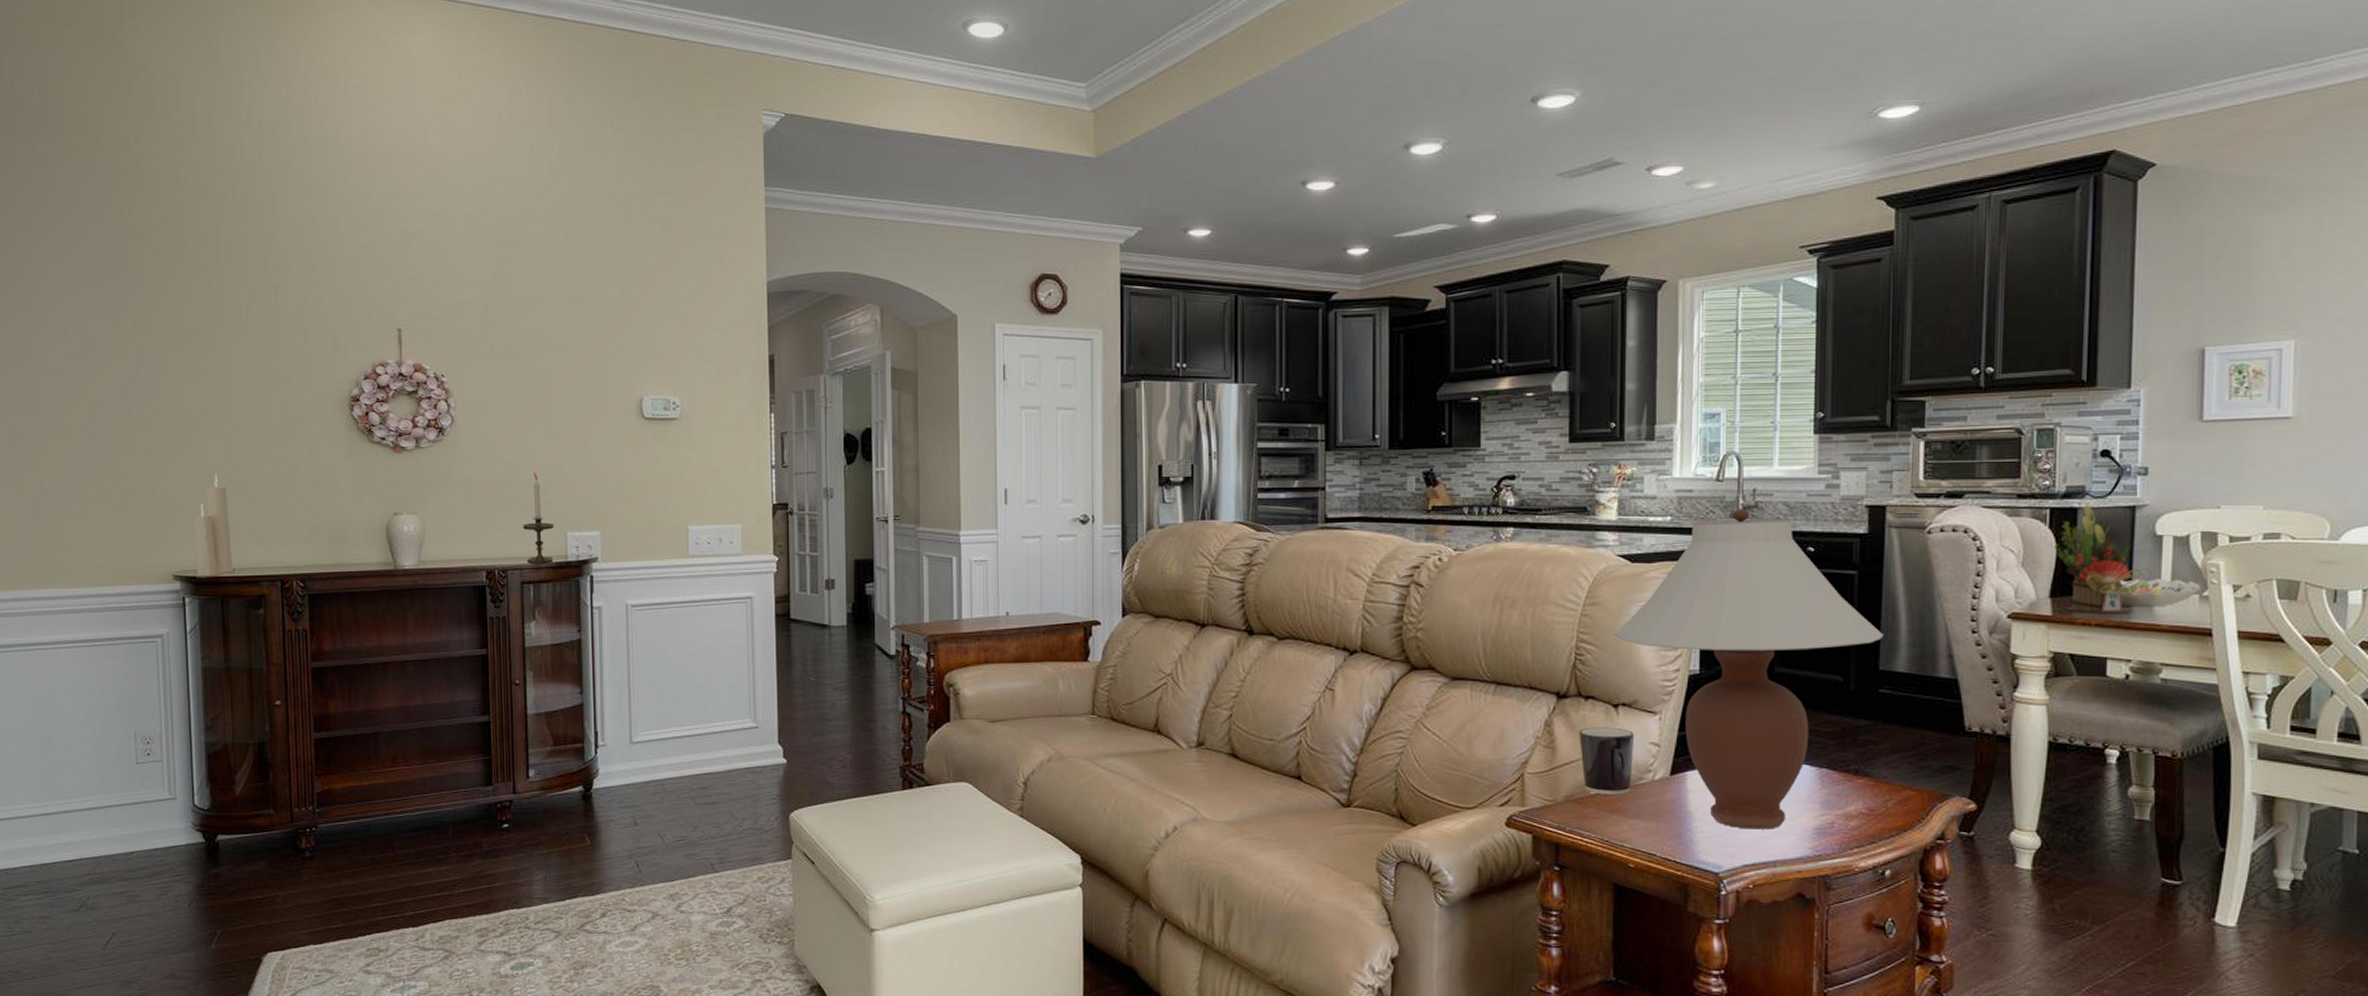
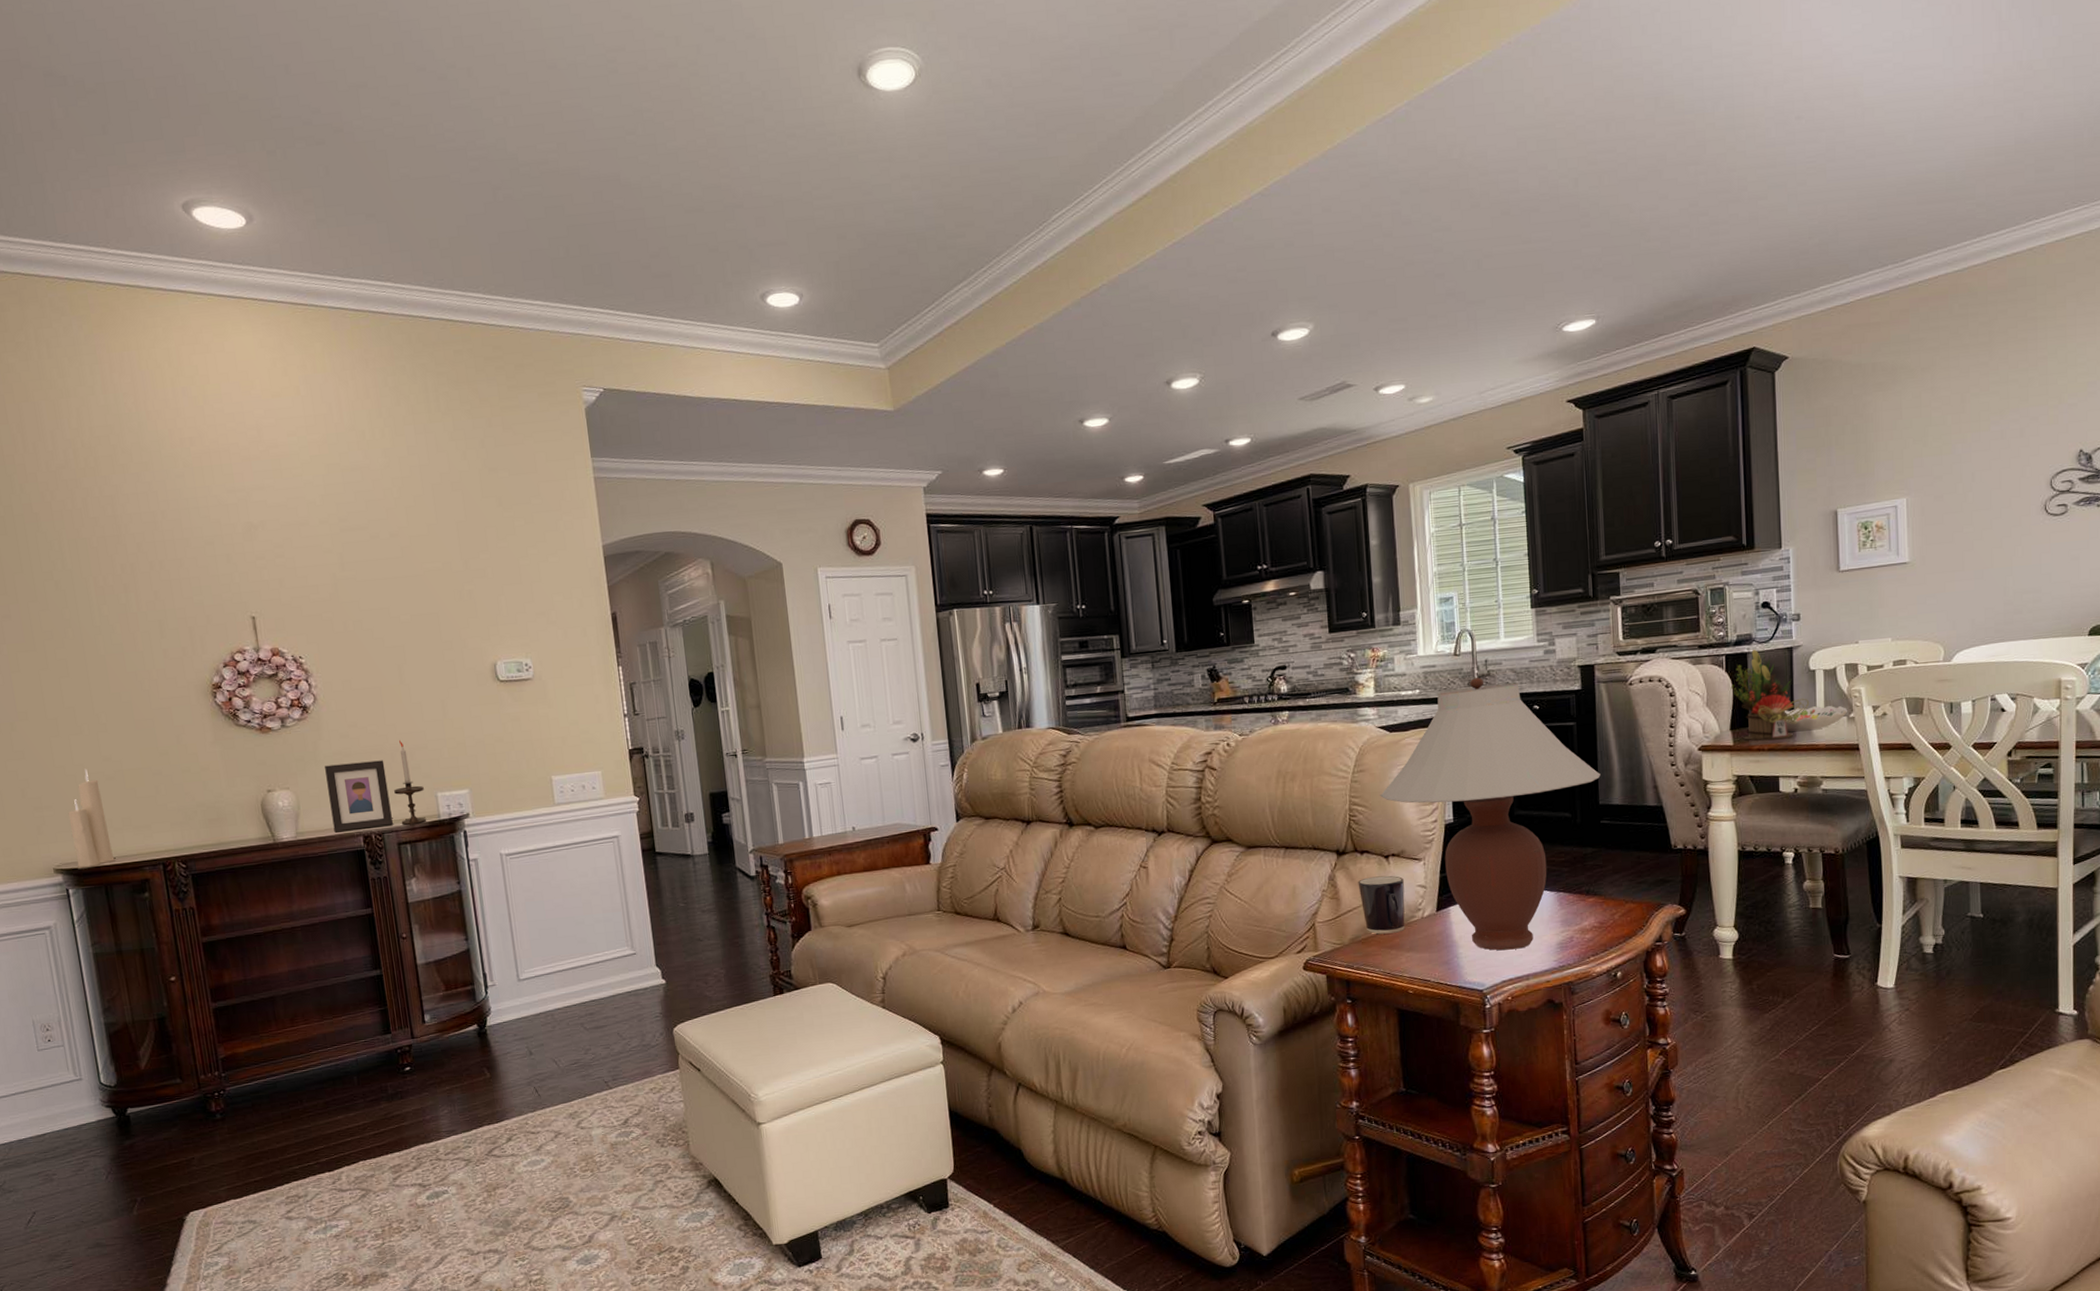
picture frame: none [455,492,518,566] -> present [325,760,393,834]

